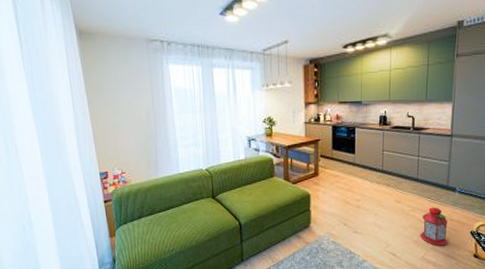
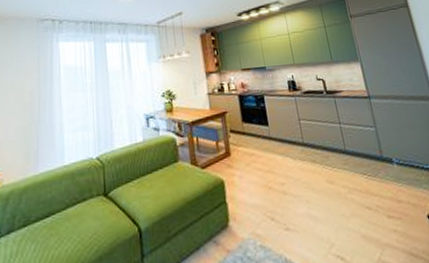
lantern: present [420,207,448,246] -> none [363,185,405,240]

